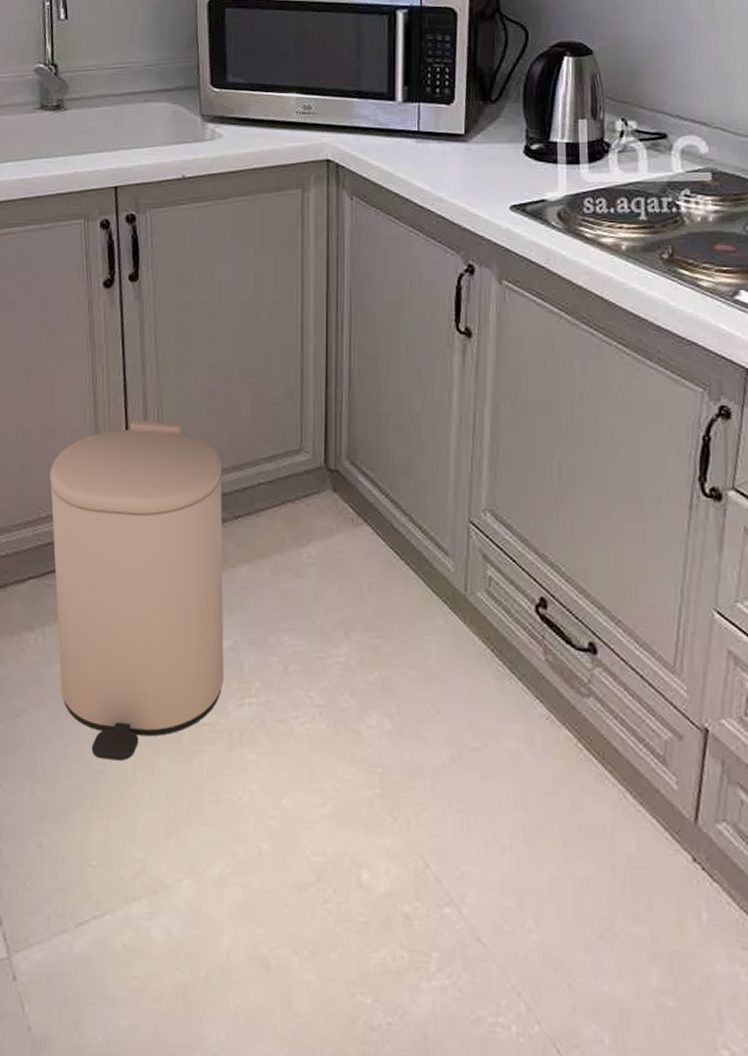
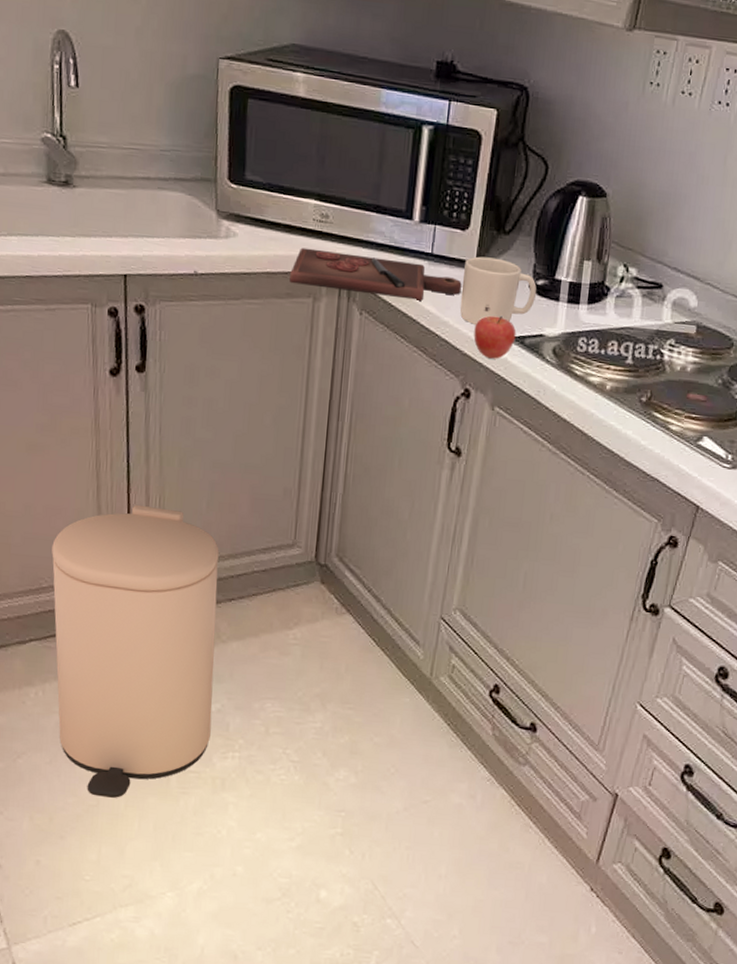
cutting board: none [277,140,453,179] -> present [290,247,462,301]
mug: none [453,128,532,197] -> present [460,256,537,325]
fruit: none [471,185,516,230] -> present [473,315,517,359]

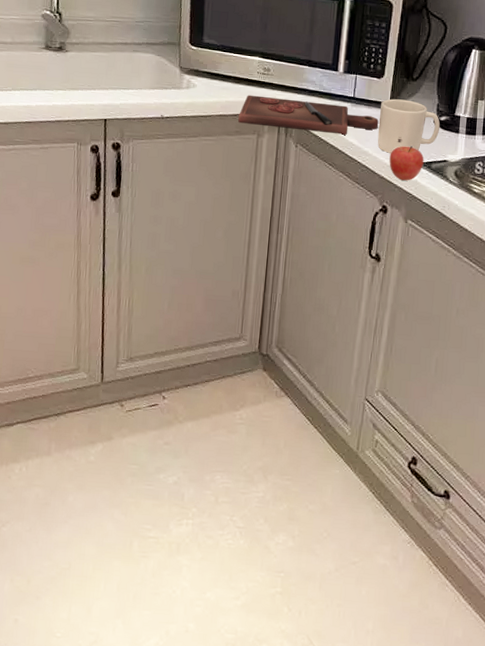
pedal bin: present [52,504,219,798] -> none [38,306,178,562]

